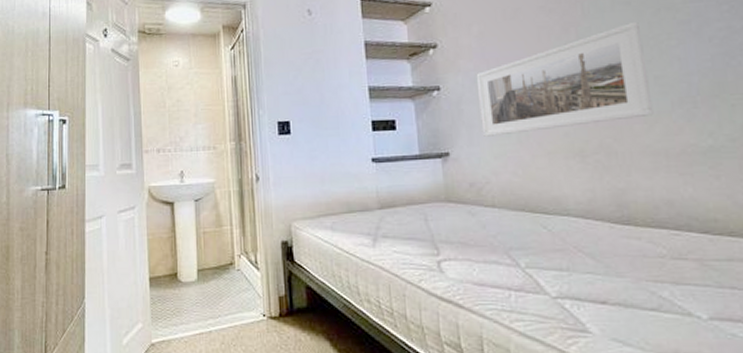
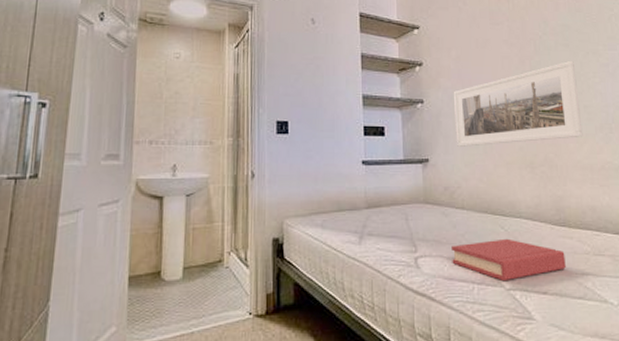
hardback book: none [481,239,632,289] -> present [451,238,566,282]

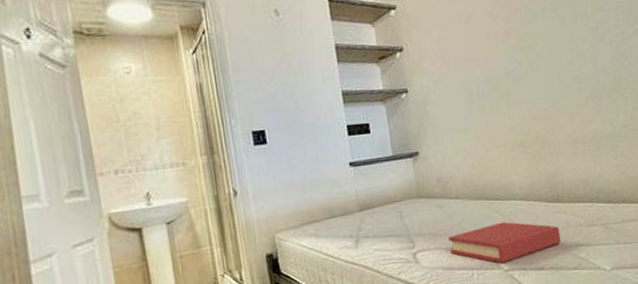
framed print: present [453,60,583,147] -> none [438,27,574,135]

